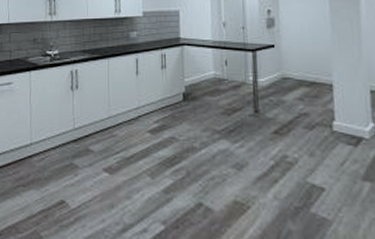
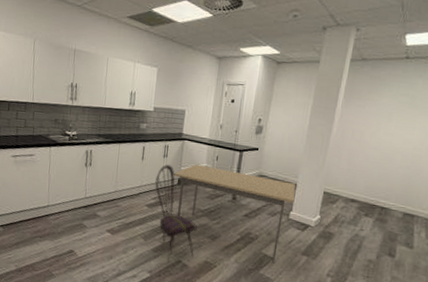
dining chair: none [155,78,218,207] -> present [155,164,197,262]
dining table: none [177,73,335,196] -> present [174,164,295,263]

